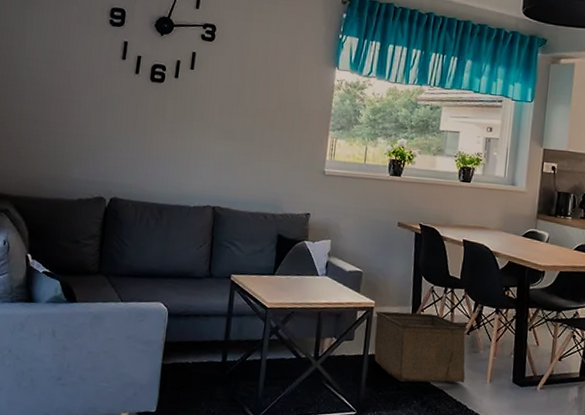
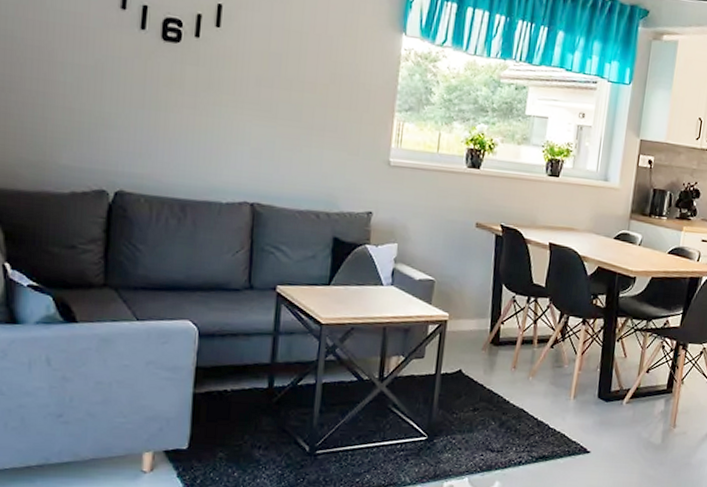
storage bin: present [374,311,468,384] -> none [447,324,552,402]

